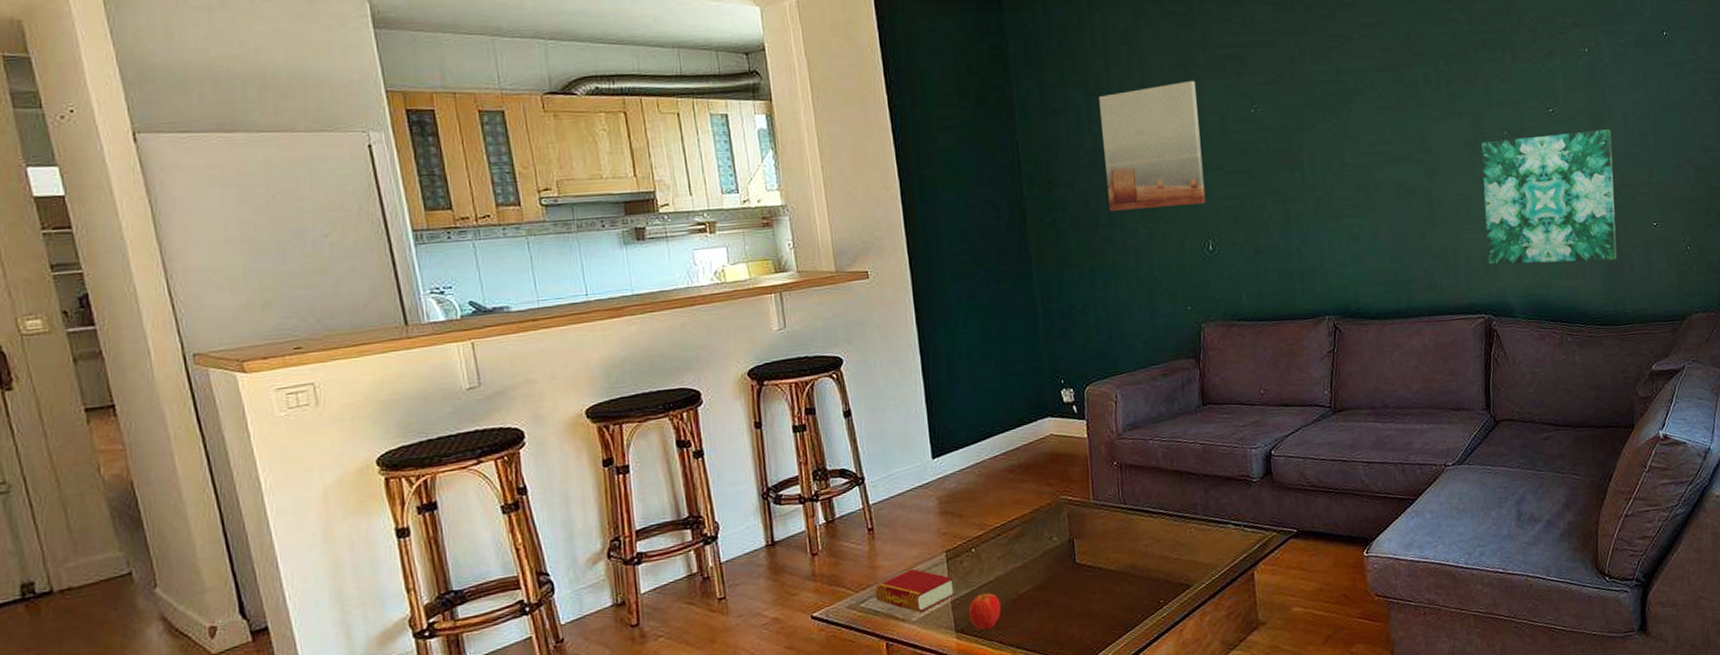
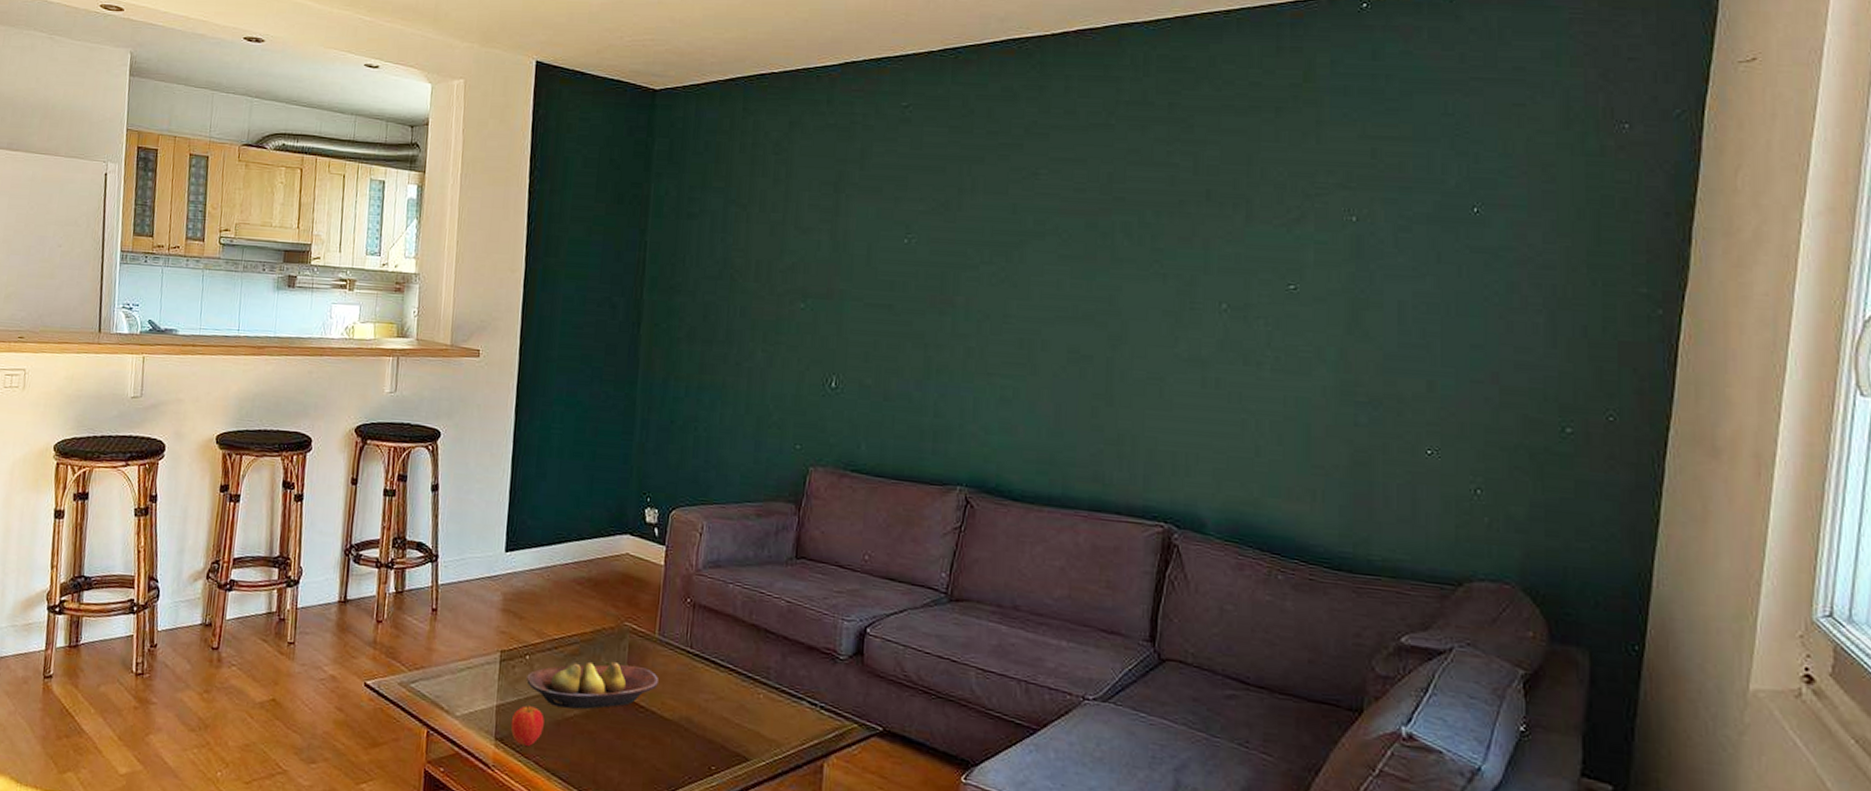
book: present [874,568,955,613] -> none [426,660,503,709]
fruit bowl: none [976,531,1100,587] -> present [526,661,658,710]
wall art: present [1099,80,1206,211] -> none [729,199,845,335]
wall art: present [1481,129,1617,265] -> none [1178,313,1378,488]

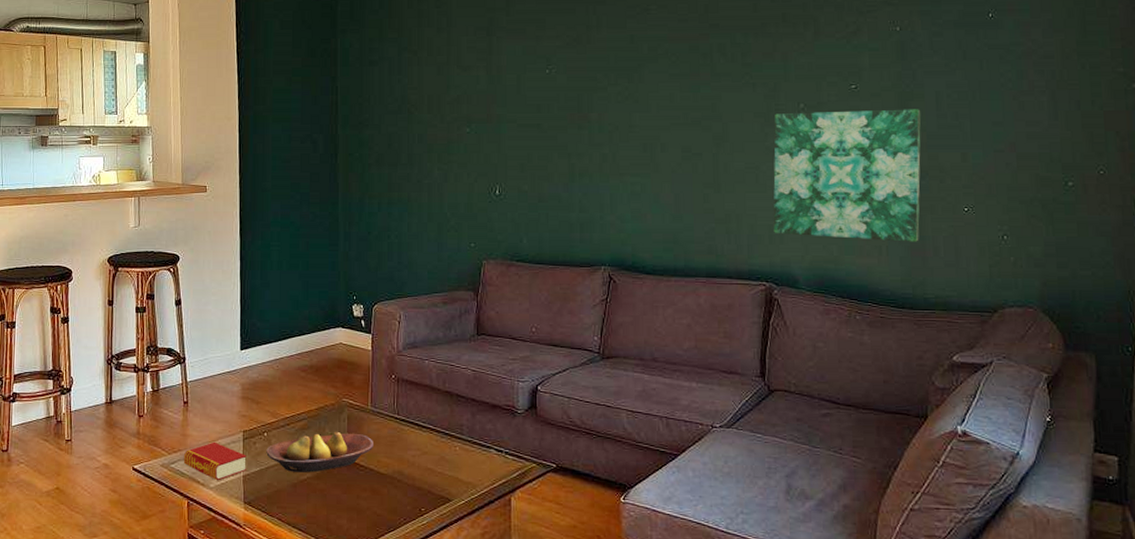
book: none [426,660,503,709] -> present [183,441,246,481]
apple: present [510,704,544,747] -> none [256,472,283,507]
wall art: none [1178,313,1378,488] -> present [773,109,921,242]

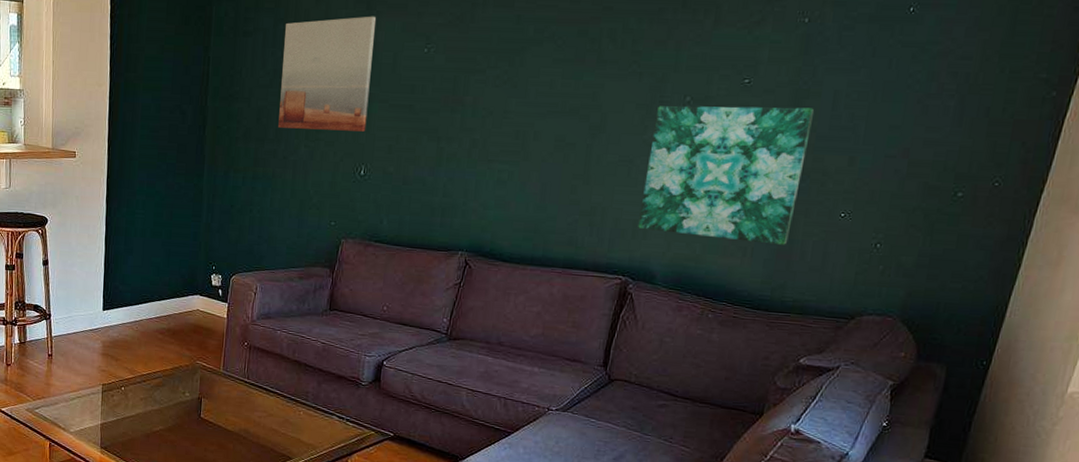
book: present [183,441,246,481] -> none [46,392,105,427]
fruit bowl: present [266,431,373,473] -> none [123,390,223,426]
wall art: none [410,41,497,152] -> present [278,16,376,132]

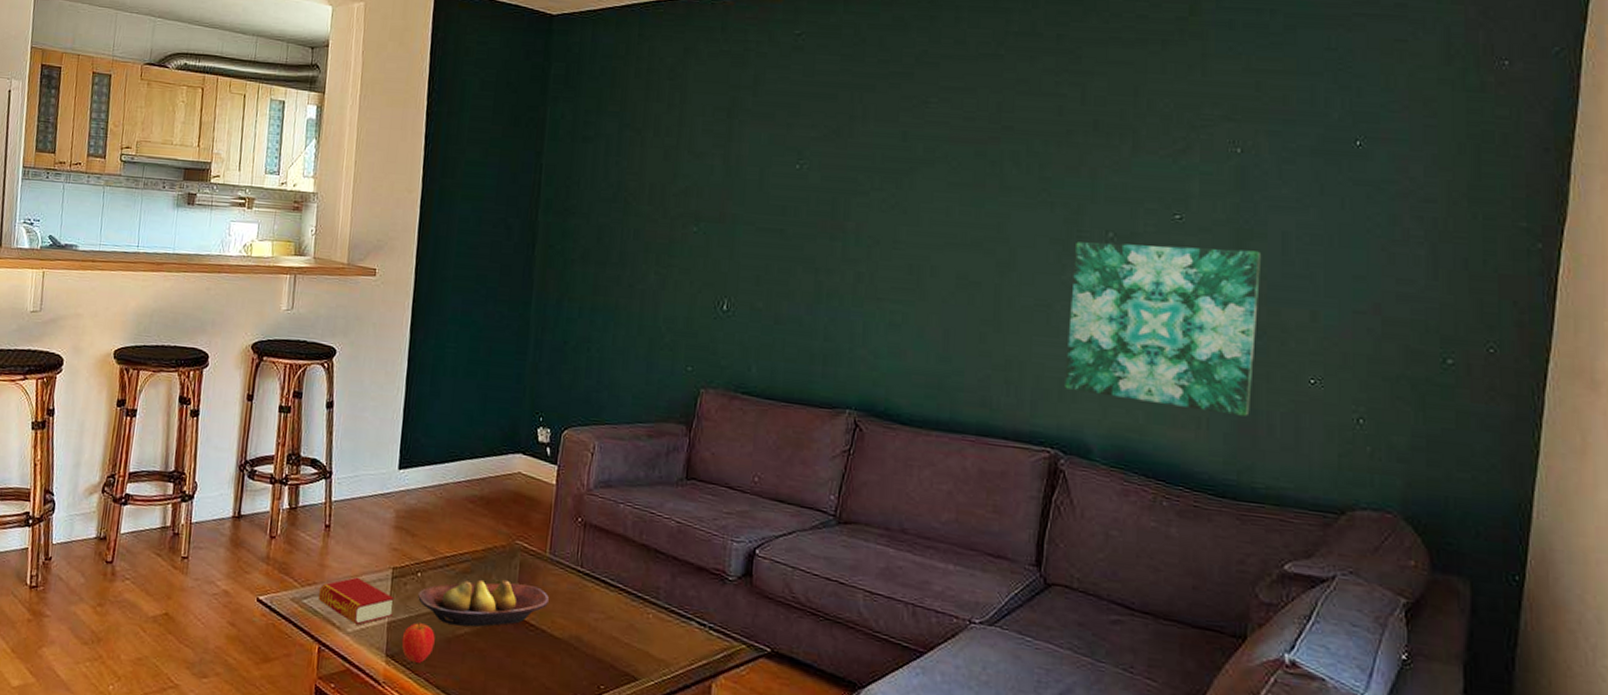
book: none [46,392,105,427] -> present [318,577,394,626]
apple: none [112,422,137,453] -> present [401,621,435,664]
fruit bowl: none [123,390,223,426] -> present [418,579,549,627]
wall art: present [278,16,376,132] -> none [623,125,738,259]

